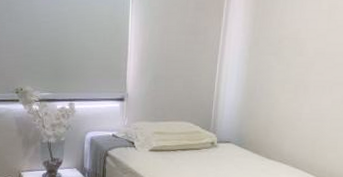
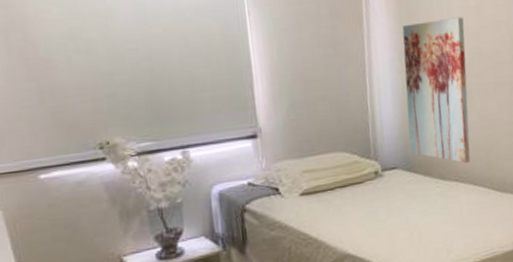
wall art: none [244,19,313,148] -> present [402,17,471,163]

